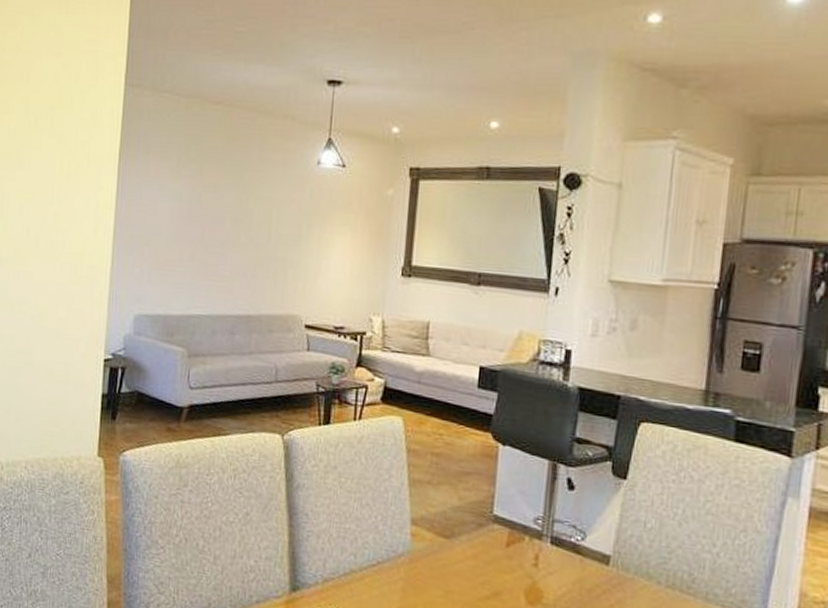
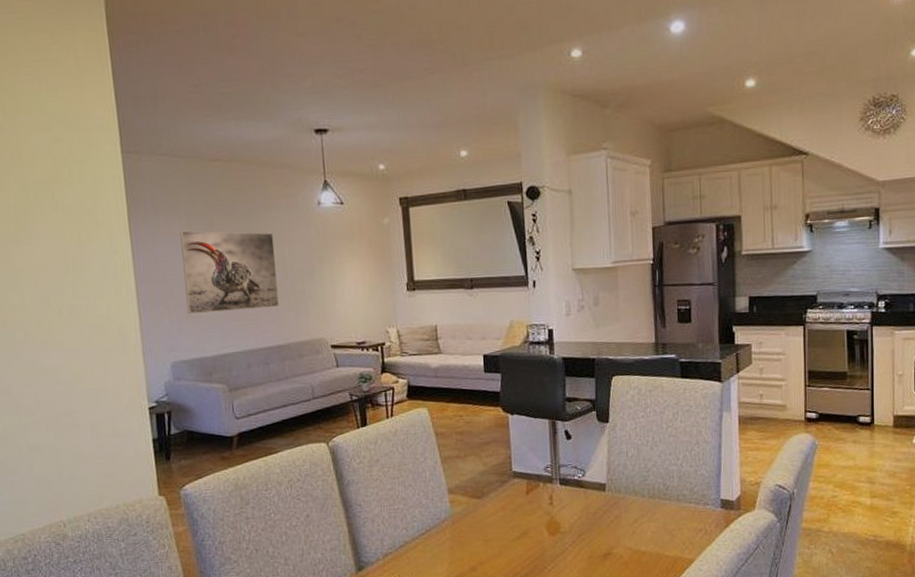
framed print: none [160,175,263,273] -> present [180,230,279,315]

